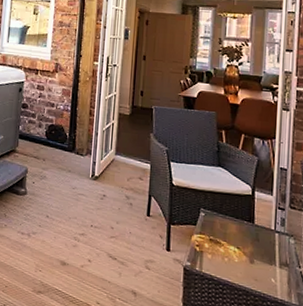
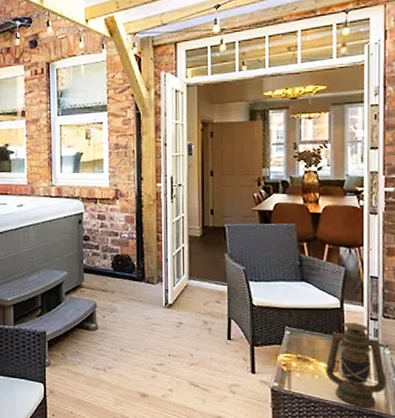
lantern: none [235,209,290,293] -> present [326,322,386,407]

